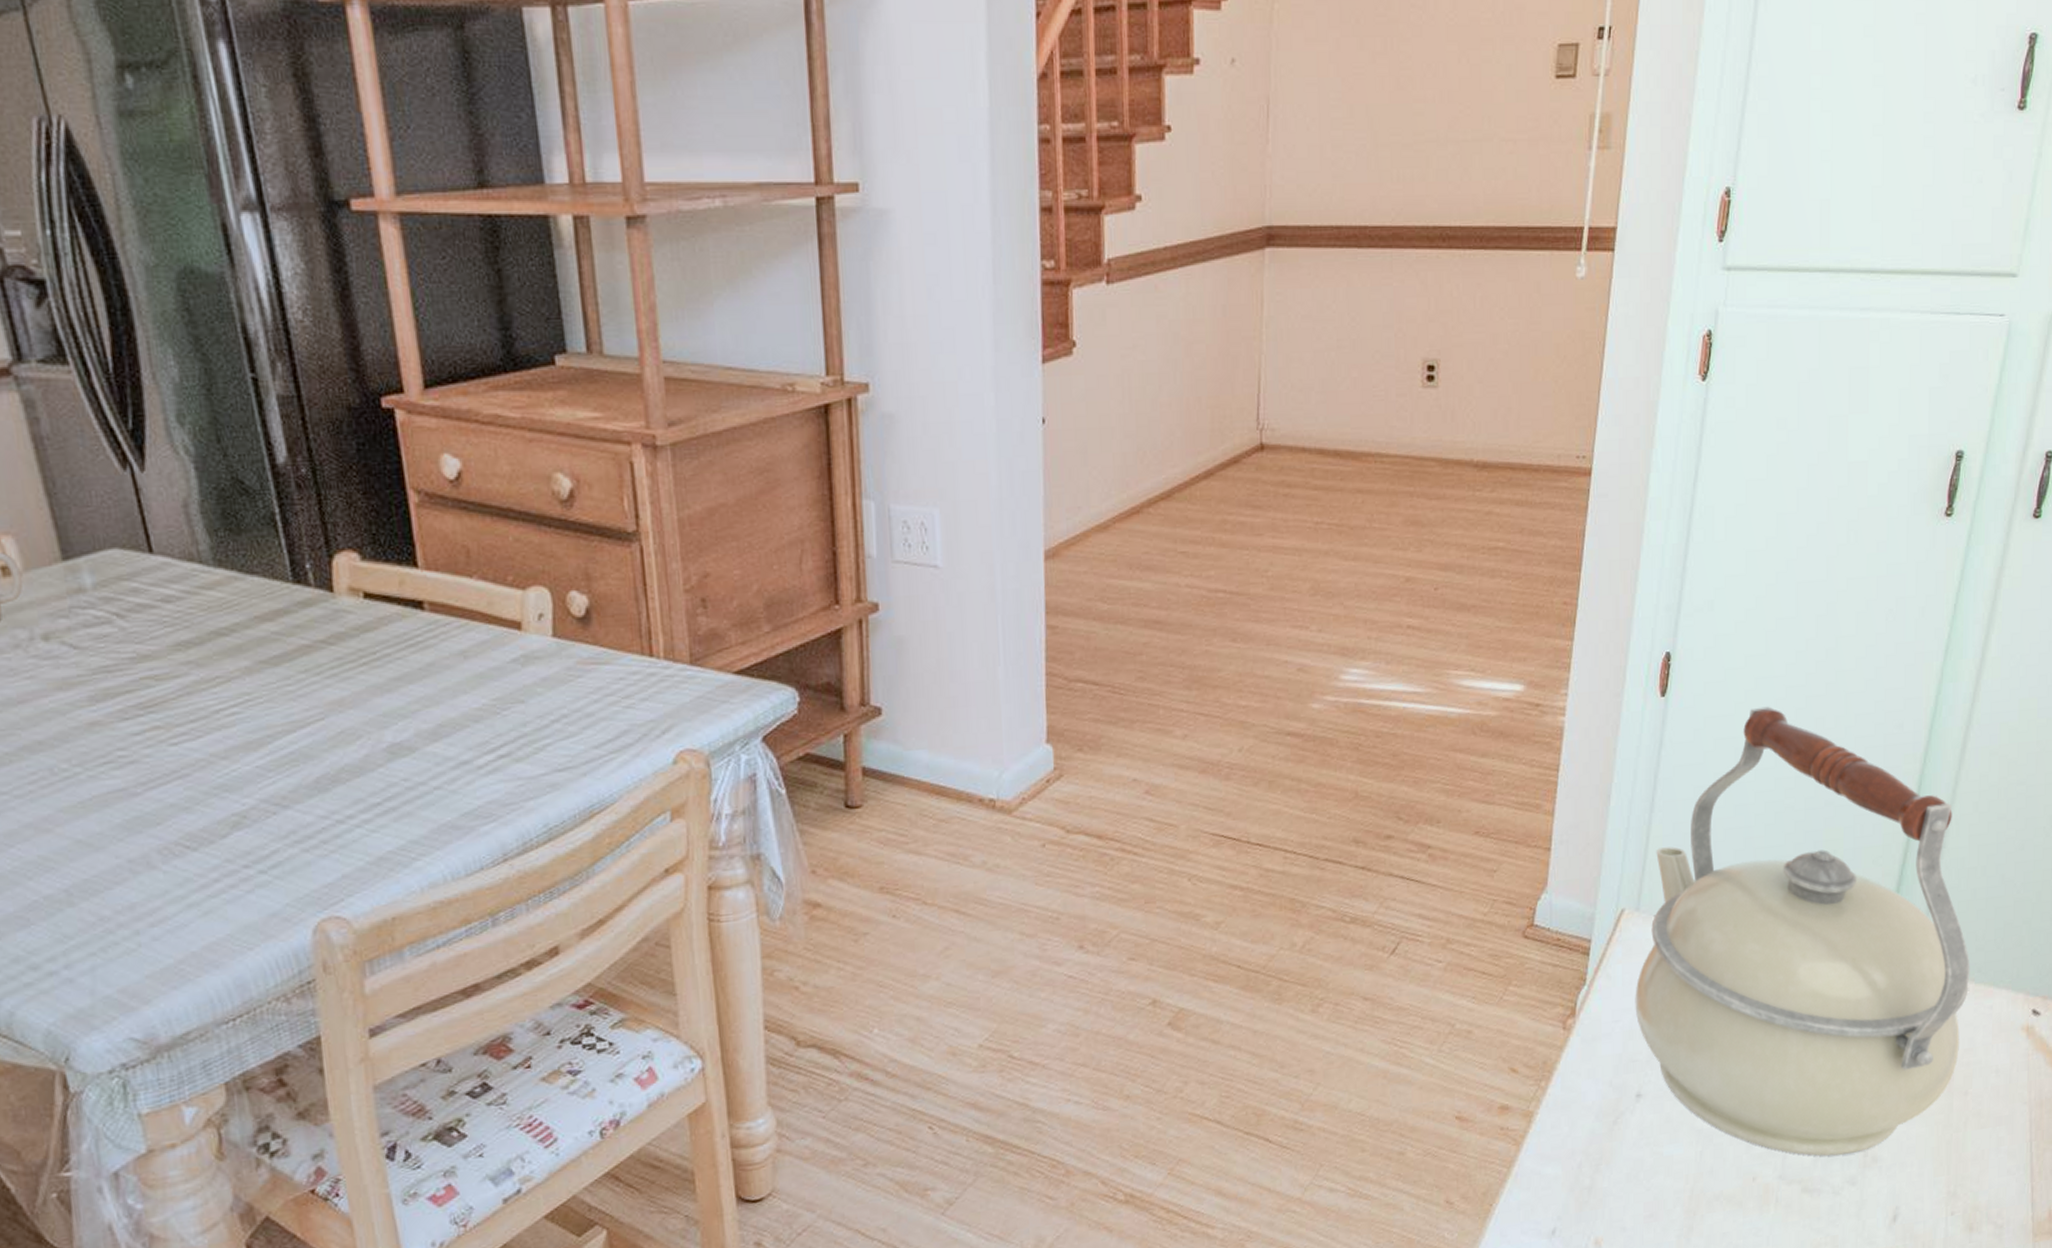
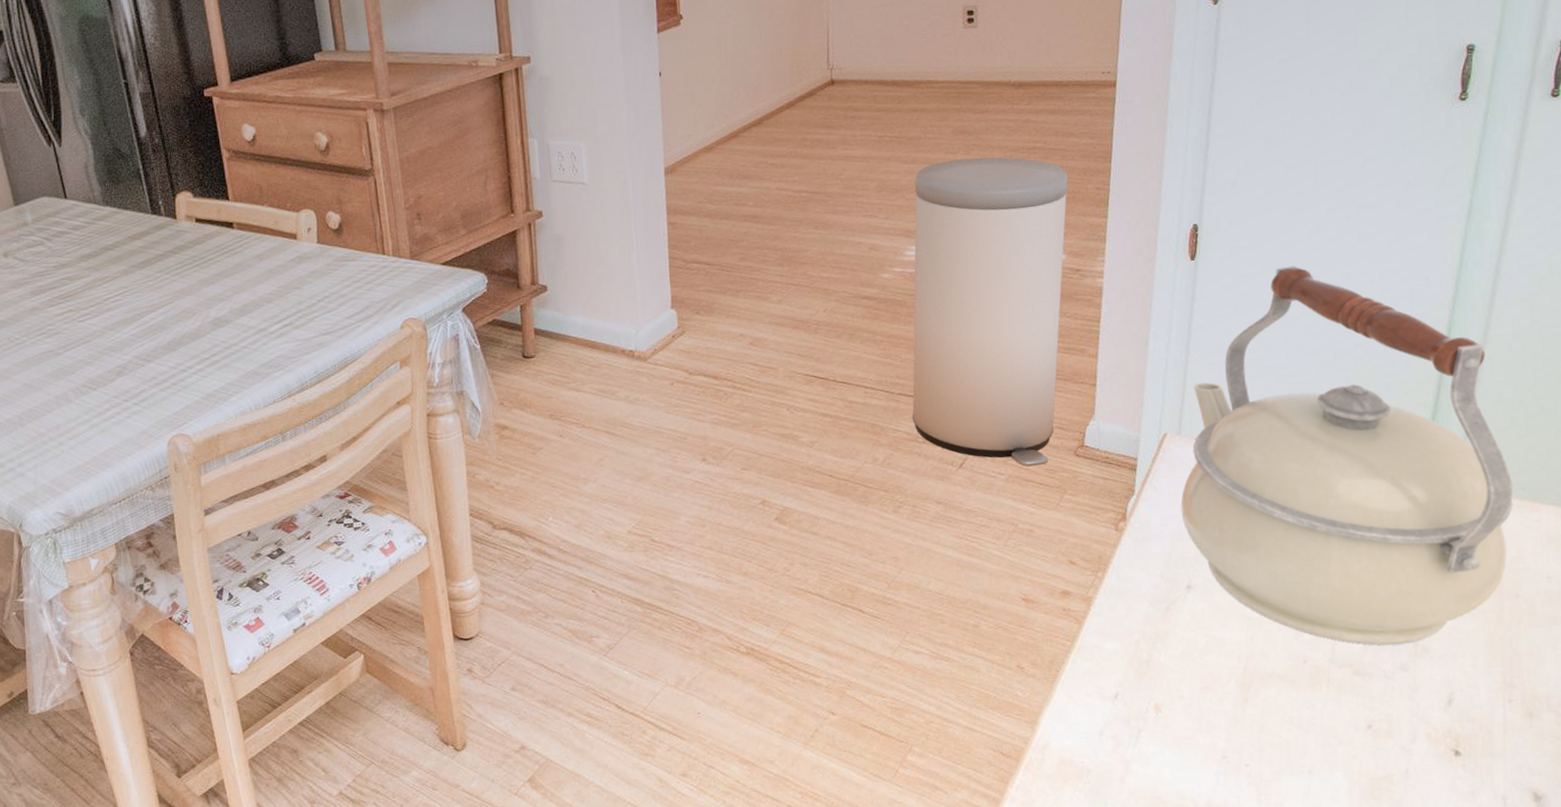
pedal bin: none [1339,556,1532,952] -> present [912,157,1068,467]

